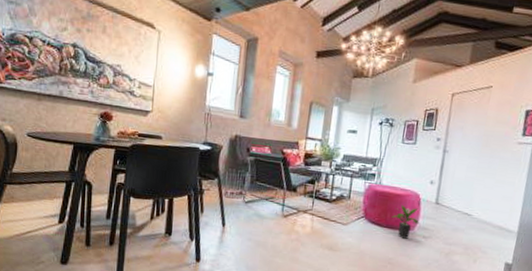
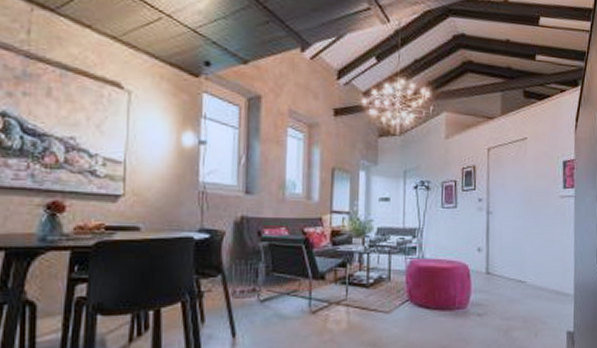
potted plant: present [392,205,420,239] -> none [441,280,473,320]

